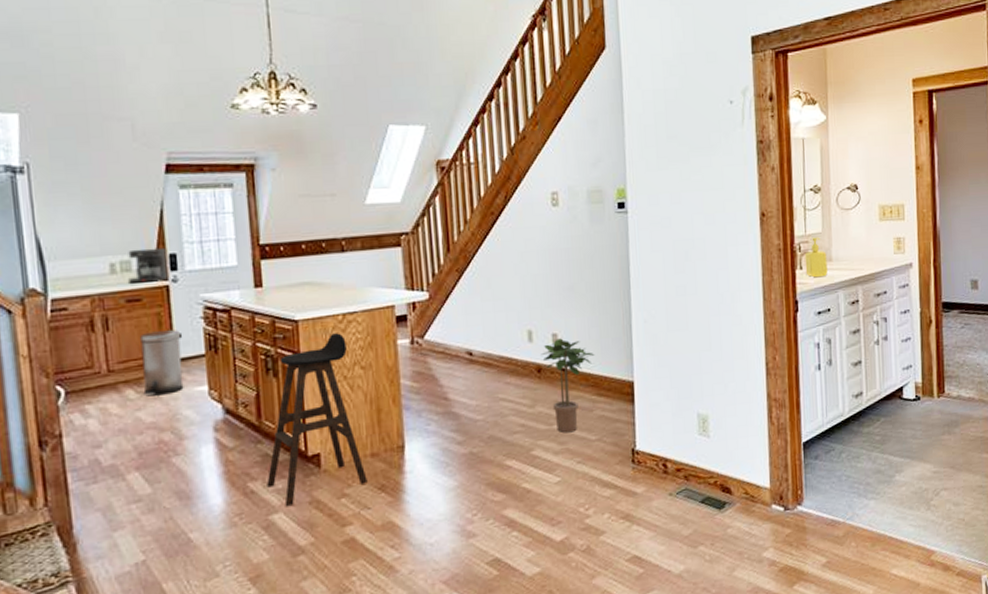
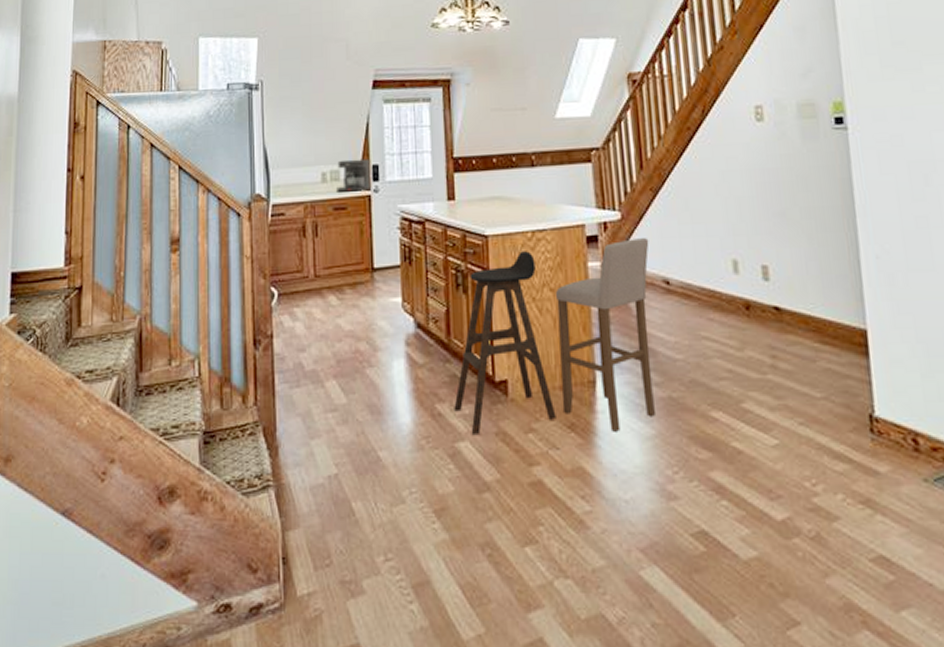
pedal bin: present [140,330,184,396] -> none [342,239,381,304]
bar stool: none [366,315,458,488] -> present [555,238,655,432]
potted plant: present [540,338,595,433] -> none [748,271,816,386]

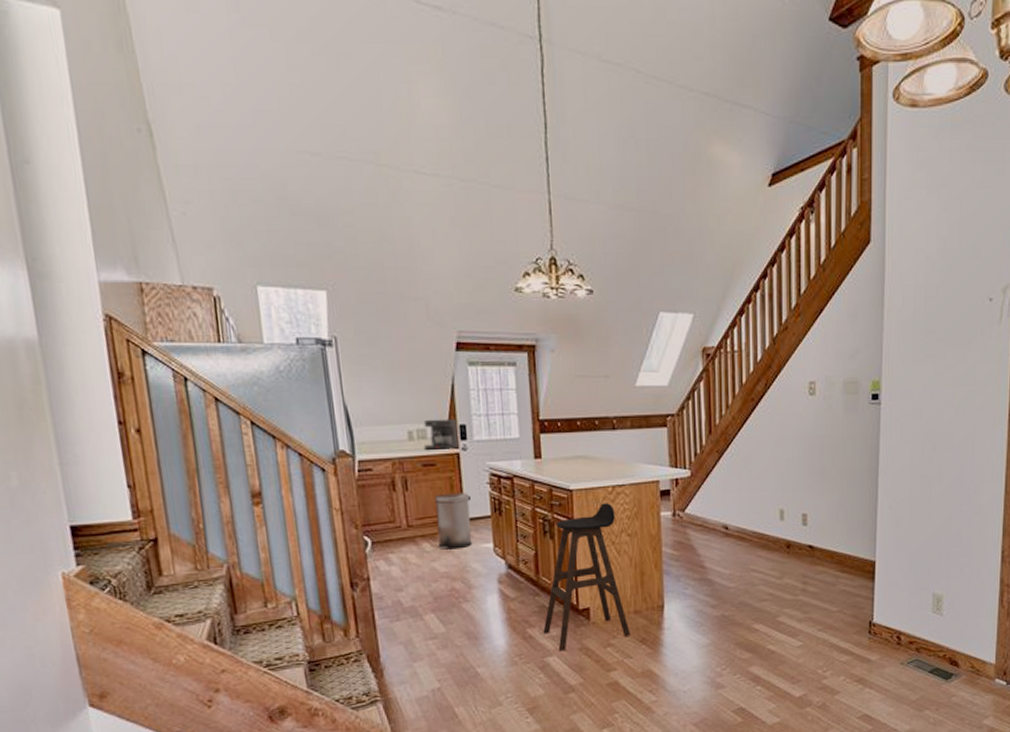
pedal bin: none [342,239,381,304] -> present [435,493,472,550]
bar stool: present [555,238,655,432] -> none [631,492,713,643]

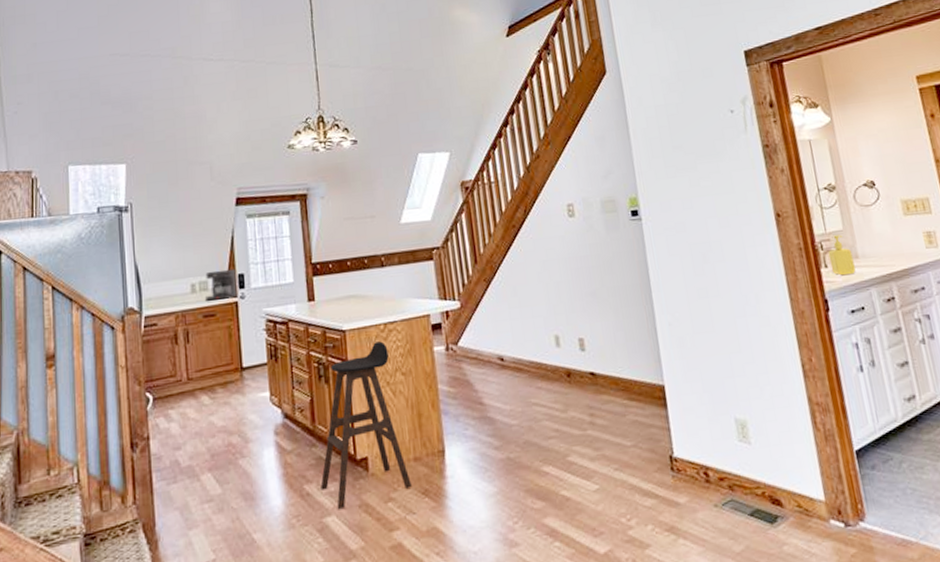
pedal bin: present [435,493,472,550] -> none [214,341,249,402]

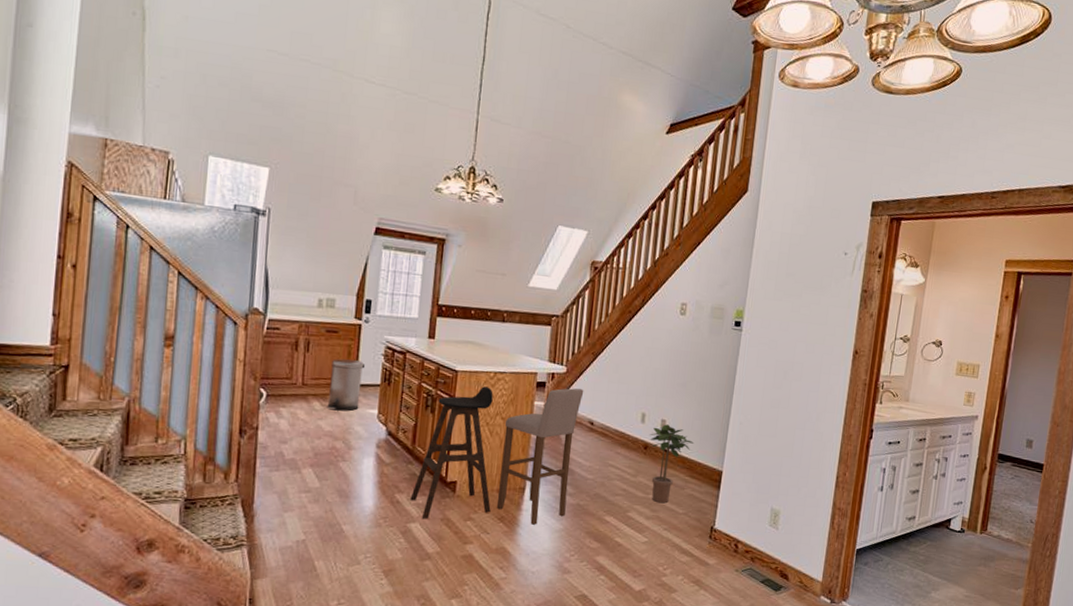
coffee maker: present [205,268,237,301] -> none [331,290,364,320]
pedal bin: none [214,341,249,402] -> present [325,359,366,412]
bar stool: none [406,322,496,493] -> present [496,388,584,525]
potted plant: none [569,342,623,439] -> present [649,424,694,504]
soap dispenser: present [828,234,856,276] -> none [884,379,905,414]

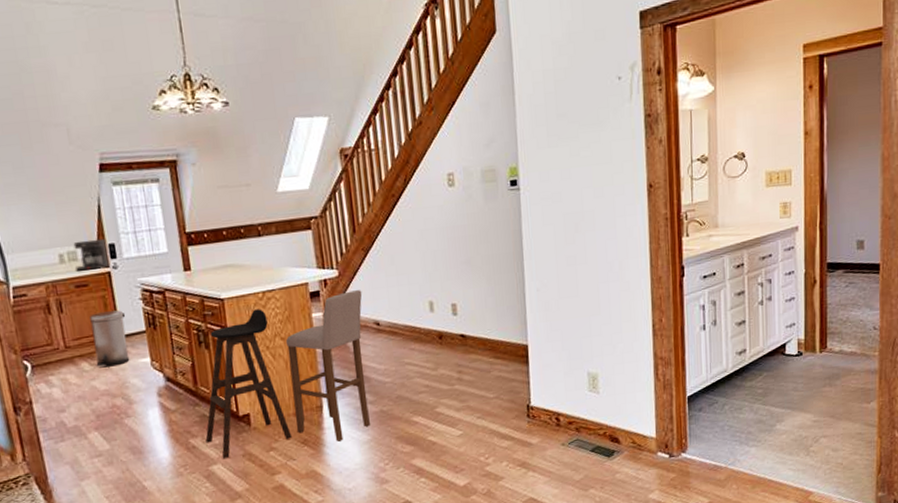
coffee maker: none [331,290,364,320] -> present [73,238,109,271]
potted plant: present [649,424,694,504] -> none [441,307,492,392]

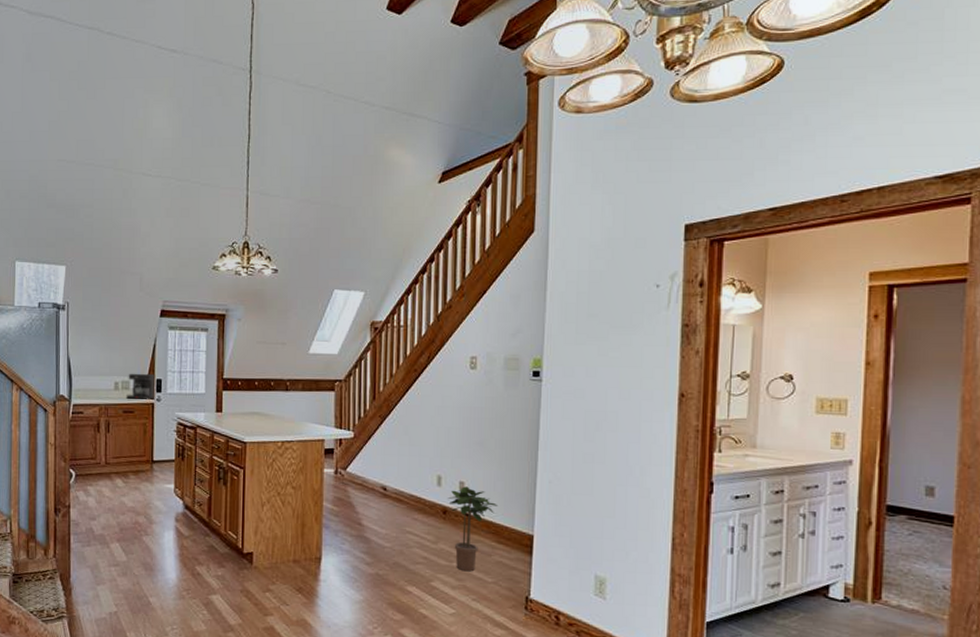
pedal bin: present [89,310,130,368] -> none [127,437,160,487]
bar stool: present [205,309,292,459] -> none [210,456,288,591]
bar stool: present [285,290,370,442] -> none [294,453,374,596]
potted plant: none [441,307,492,392] -> present [447,486,498,572]

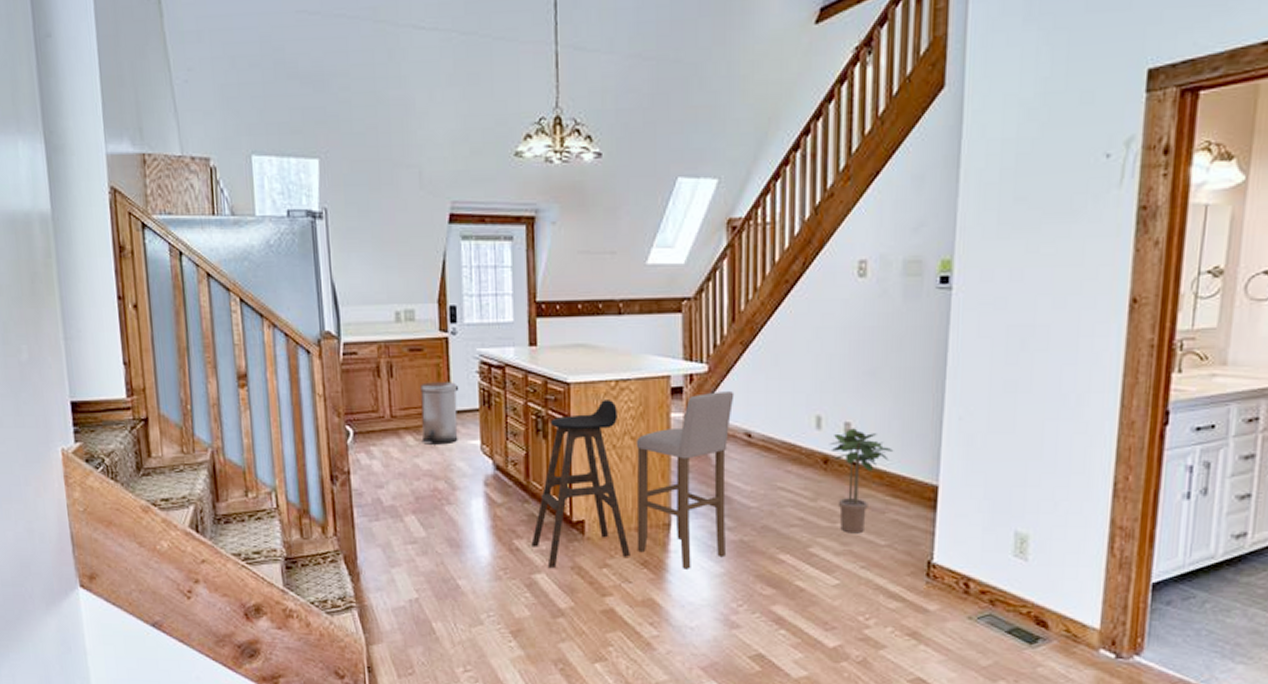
coffee maker: present [126,373,155,399] -> none [412,299,448,333]
pedal bin: none [127,437,160,487] -> present [420,382,459,445]
bar stool: none [210,456,288,591] -> present [531,400,630,569]
bar stool: none [294,453,374,596] -> present [636,392,735,569]

